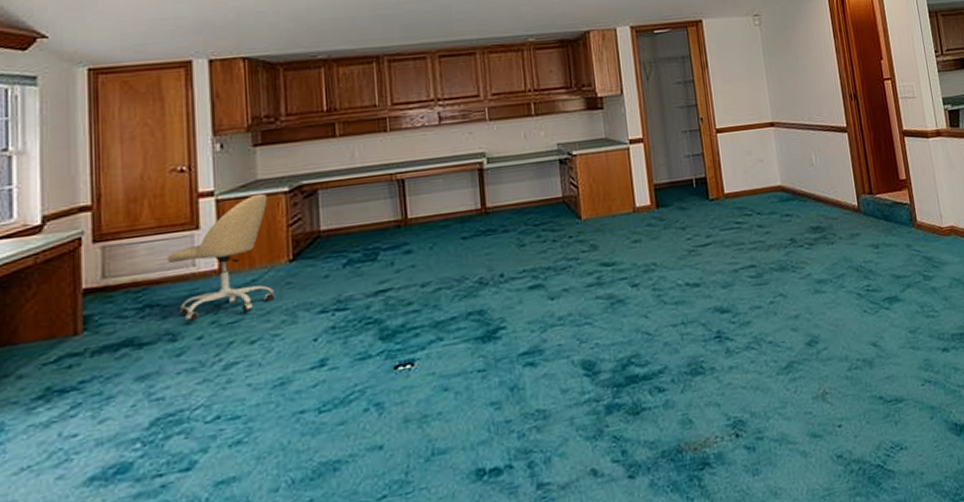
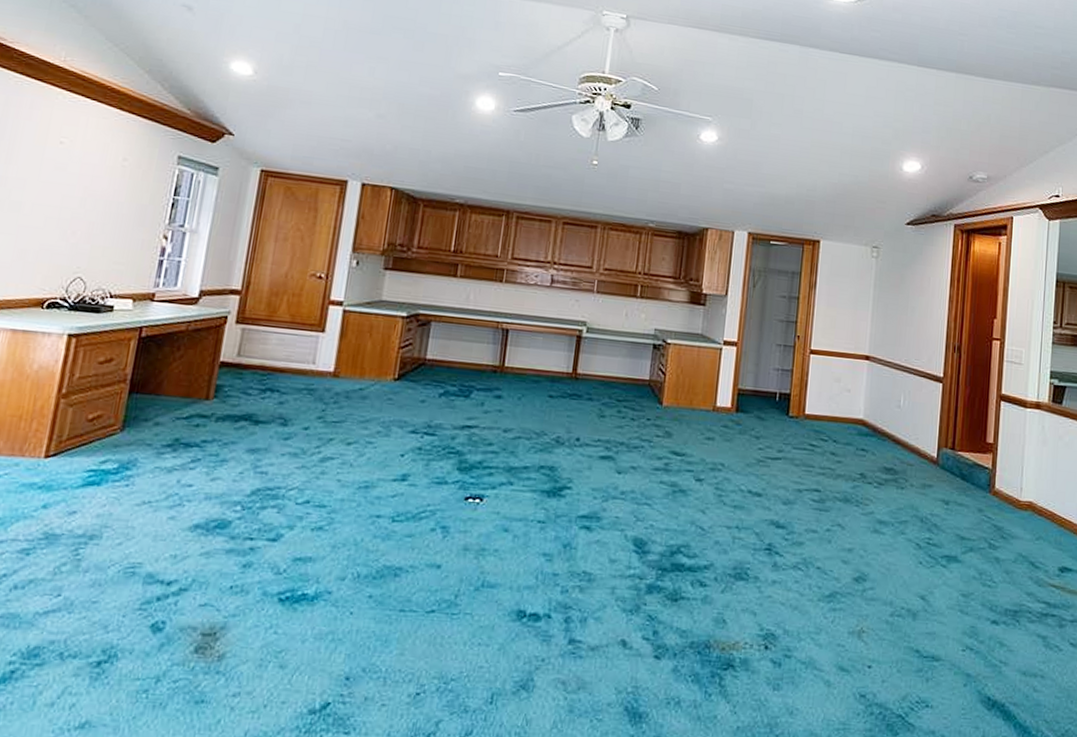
office chair: present [168,193,276,322] -> none [293,313,387,416]

